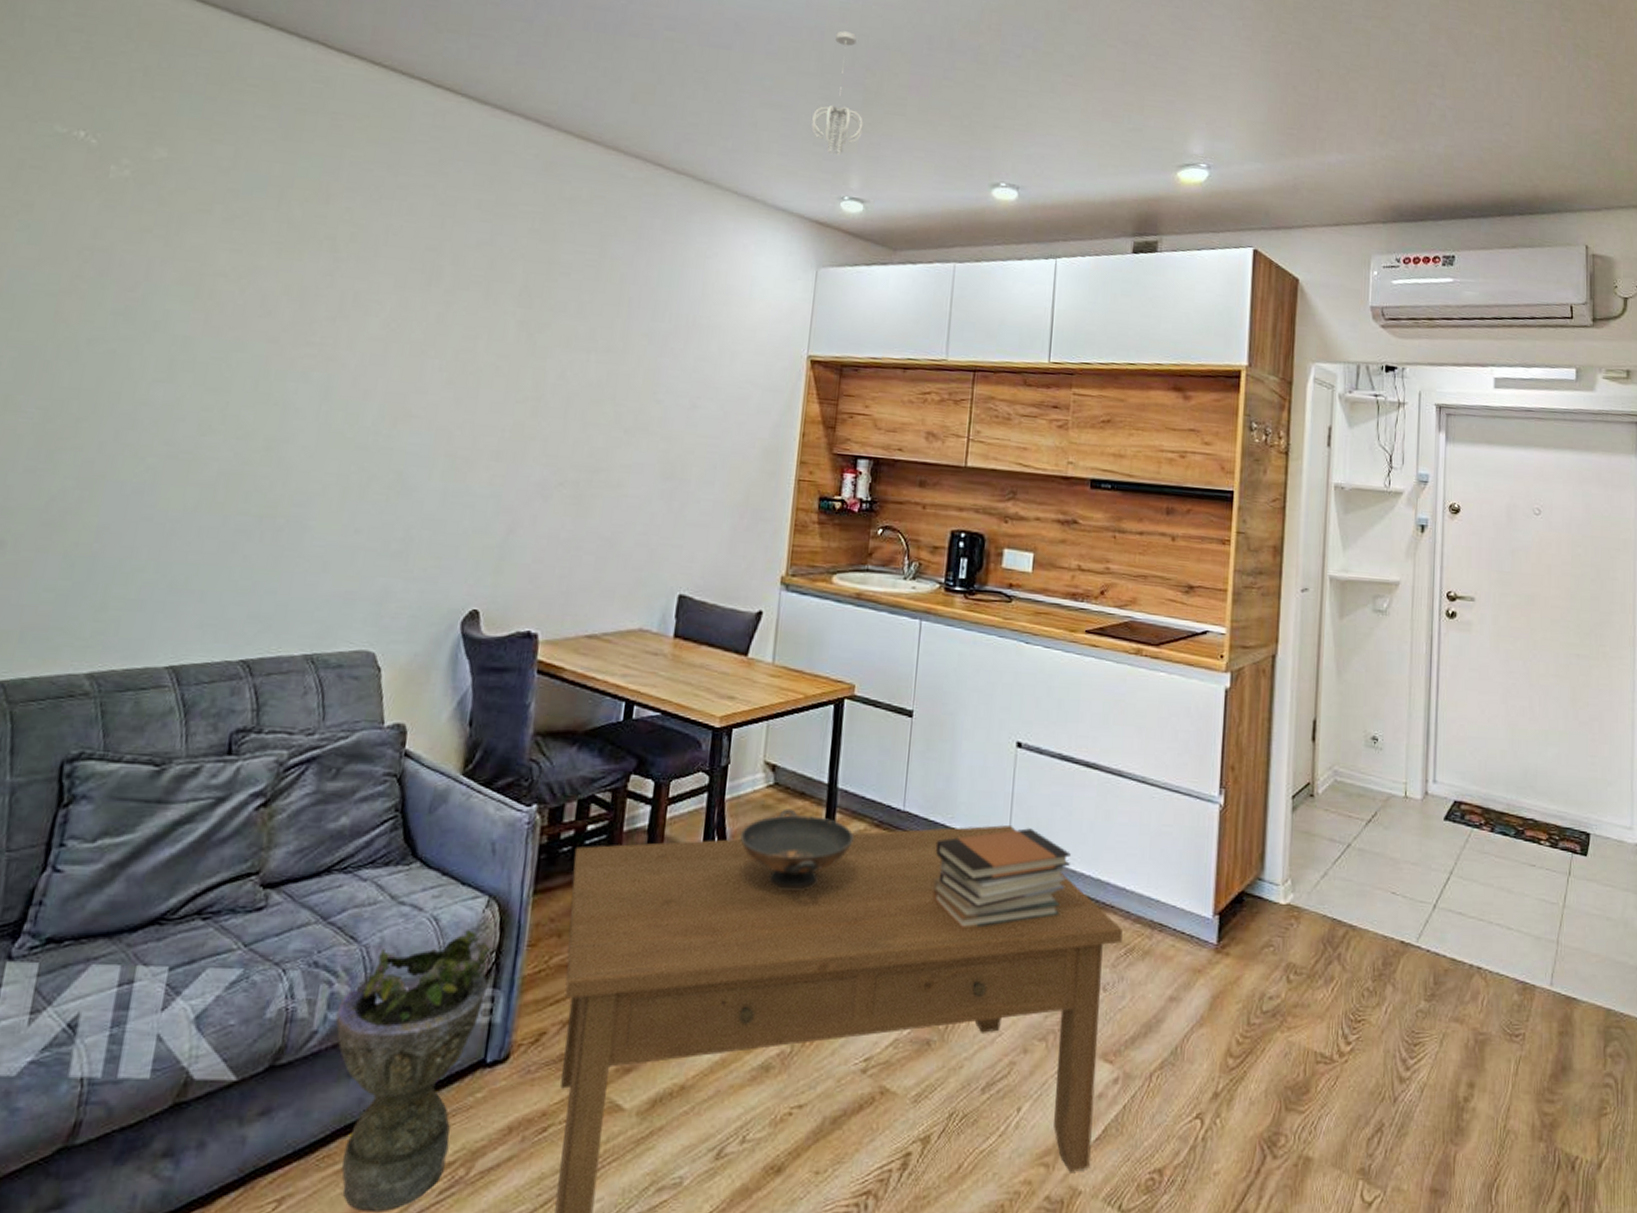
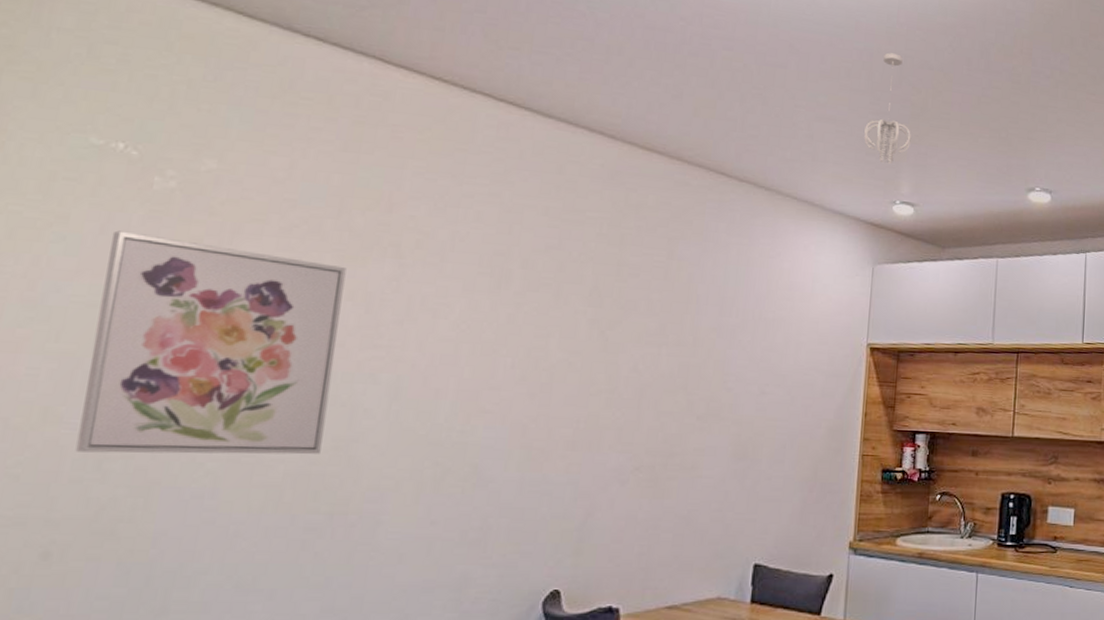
wall art: none [31,219,284,454] -> present [75,230,347,455]

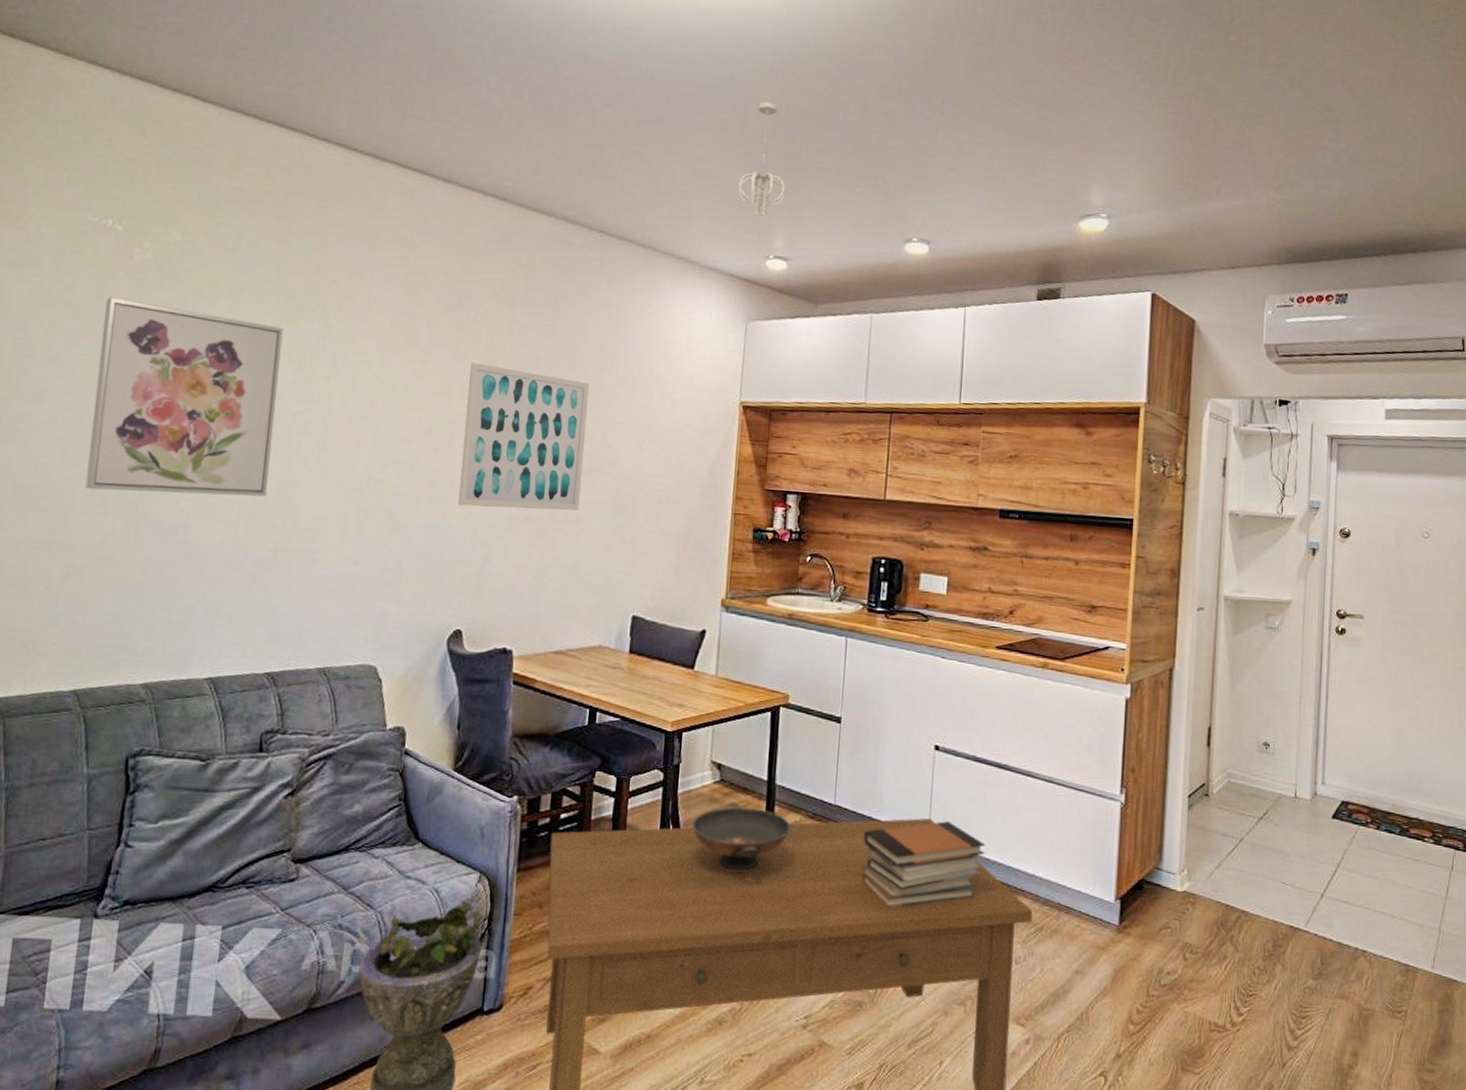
wall art: none [557,305,707,458] -> present [458,362,589,511]

